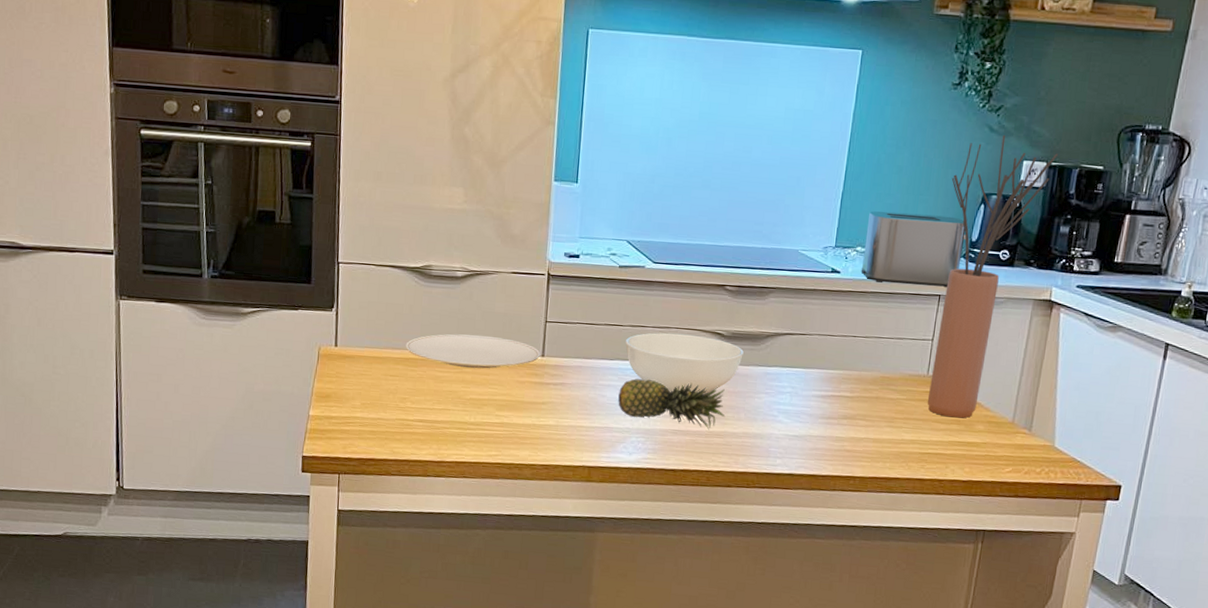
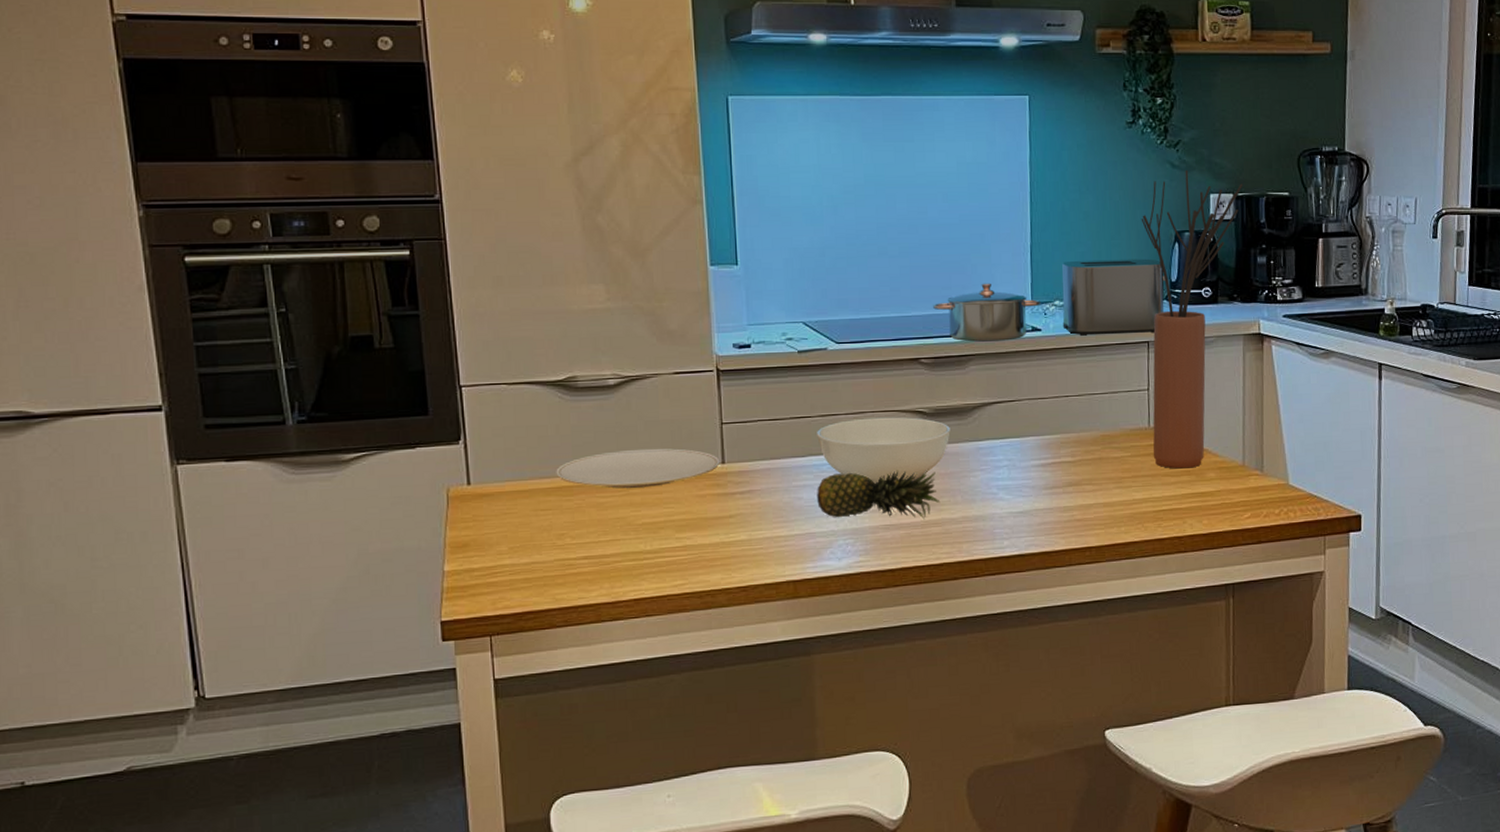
cooking pot: none [743,223,844,279] -> present [932,283,1041,342]

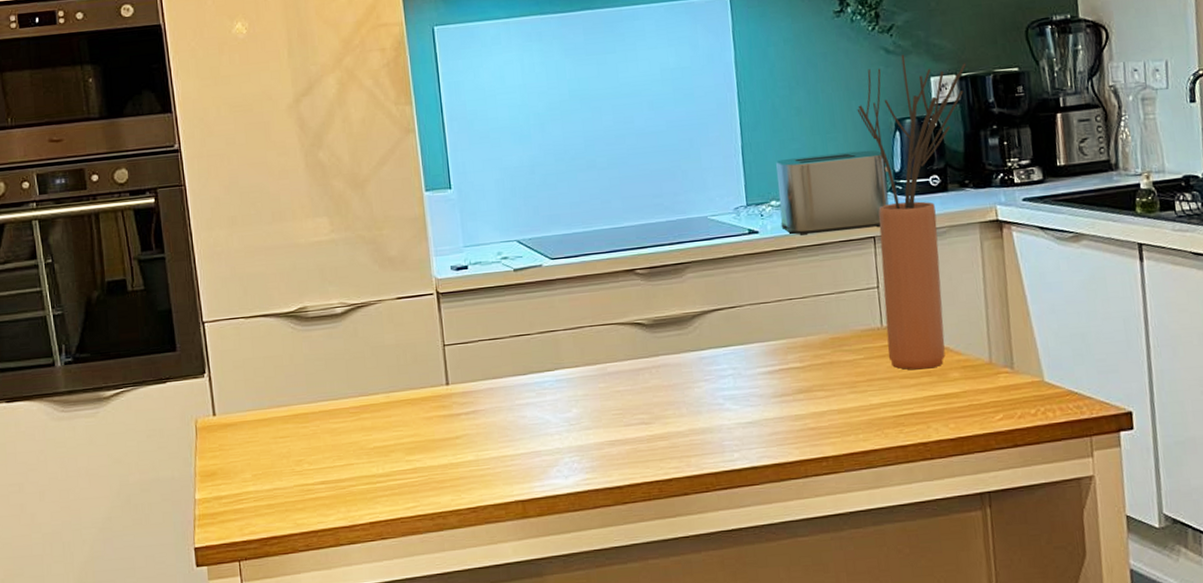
plate: present [556,448,720,488] -> none [292,372,445,414]
bowl: present [816,417,952,485] -> none [535,329,672,400]
fruit: present [817,470,941,519] -> none [540,382,665,435]
cooking pot: present [932,283,1041,342] -> none [644,187,757,250]

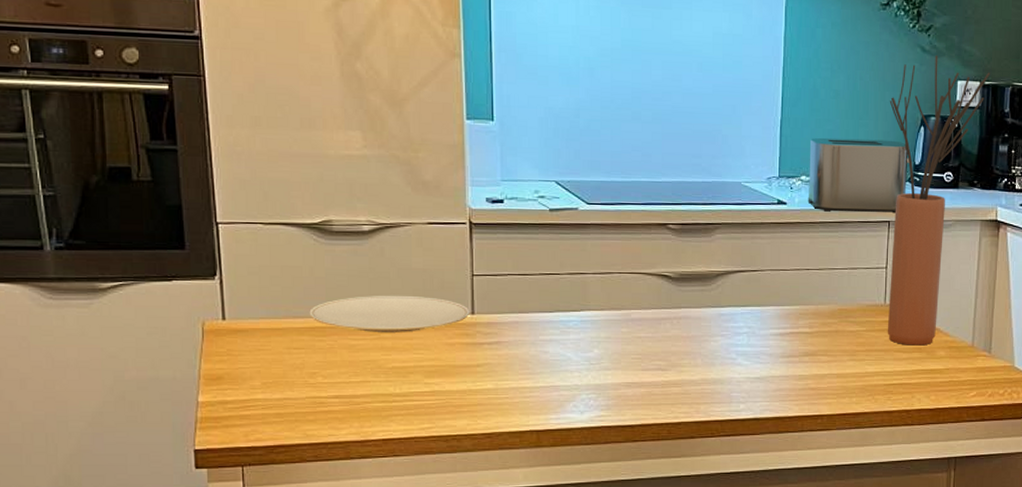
plate: none [292,372,445,414] -> present [309,295,470,332]

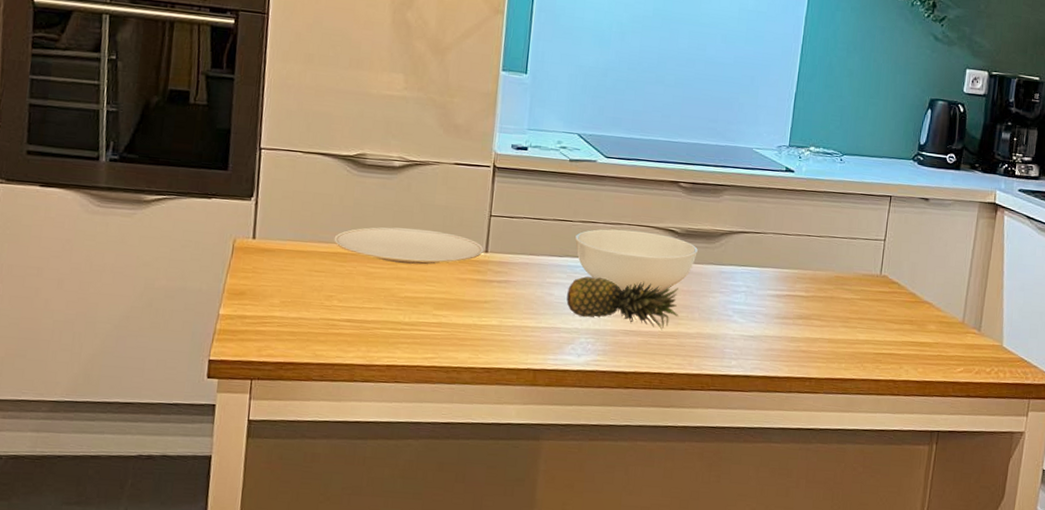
fruit: none [563,330,681,379] -> present [566,276,679,330]
bowl: none [564,278,695,344] -> present [574,229,699,294]
toaster: present [807,137,910,214] -> none [814,112,915,189]
vase: present [887,55,991,346] -> none [880,44,999,318]

